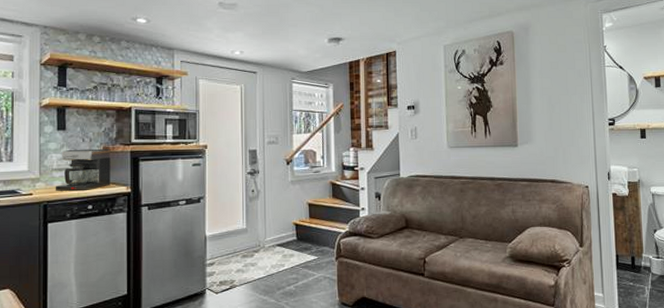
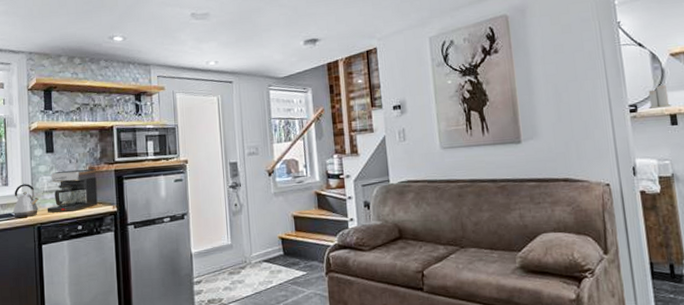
kettle: none [16,160,46,196] -> present [12,184,39,219]
candle: none [624,102,642,123] -> present [648,84,671,109]

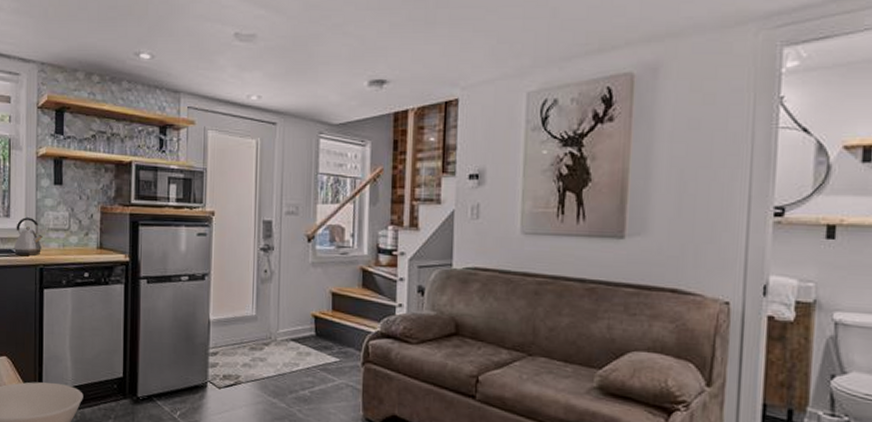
coffee maker: present [47,168,98,213] -> none [51,207,109,256]
candle: present [648,84,671,109] -> none [800,184,831,215]

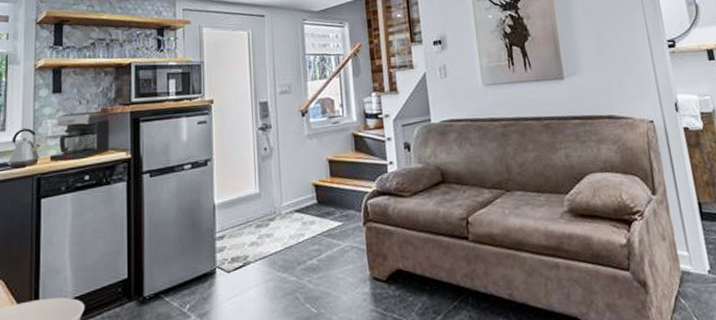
coffee maker: none [51,207,109,256] -> present [49,110,109,161]

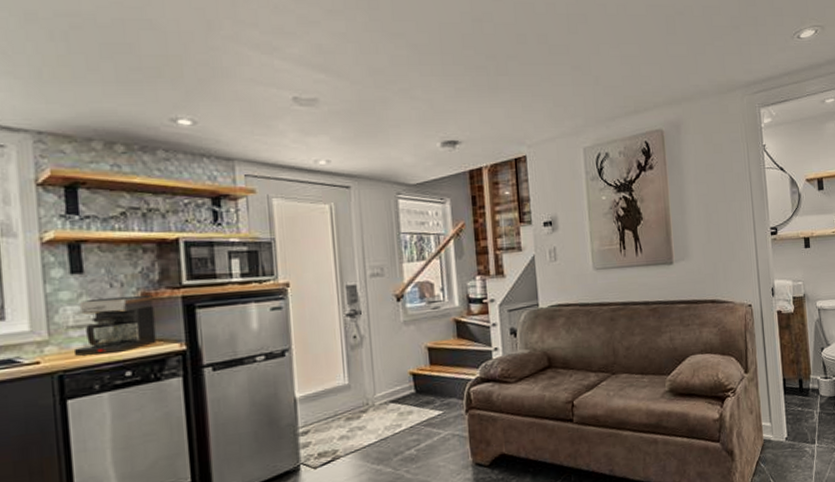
kettle: present [8,128,41,169] -> none [14,317,59,366]

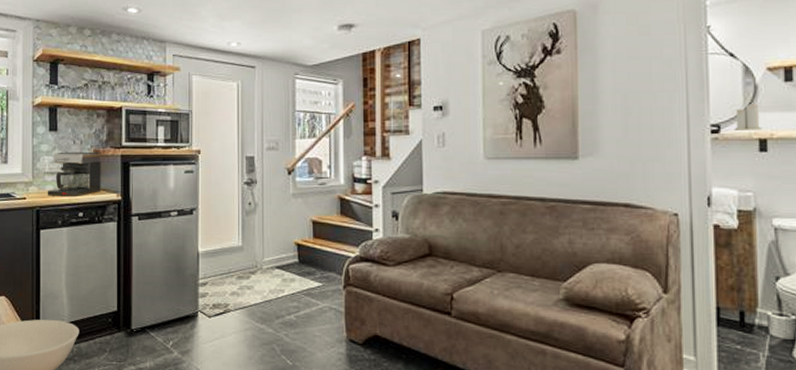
candle: none [787,208,805,232] -> present [734,102,762,130]

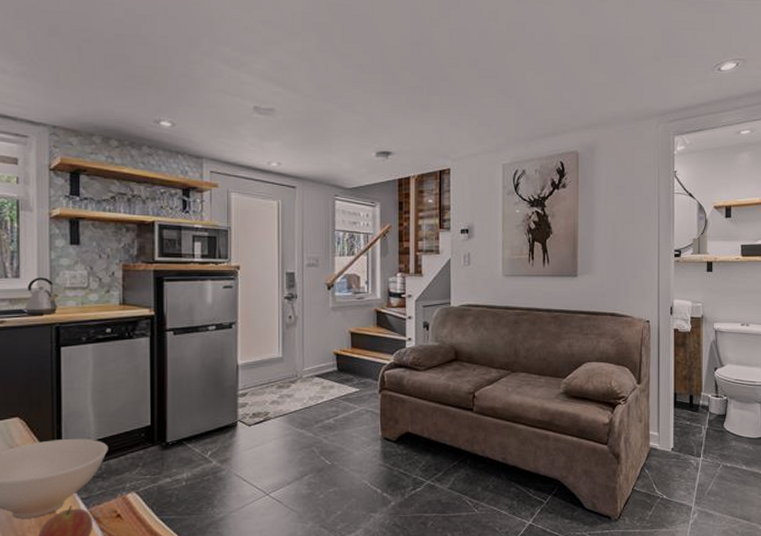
kettle: none [11,163,39,200] -> present [24,277,59,316]
coffee maker: present [47,151,101,197] -> none [68,266,132,313]

